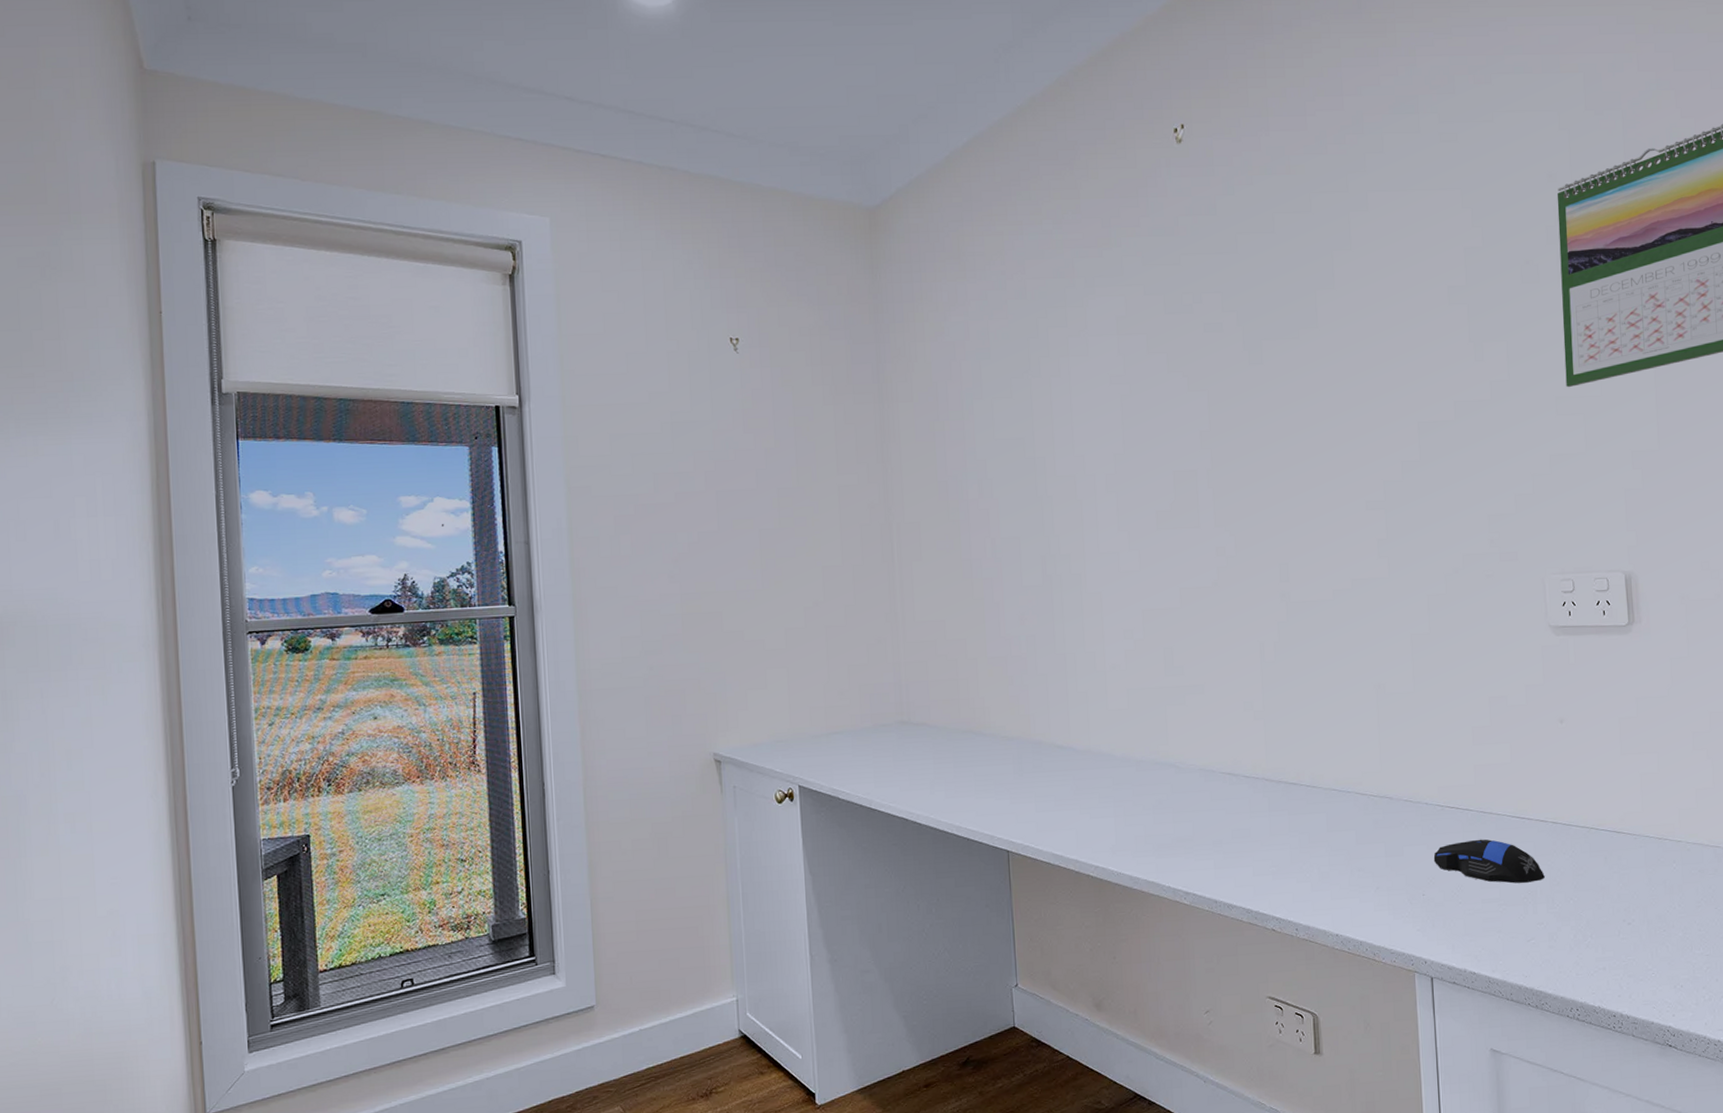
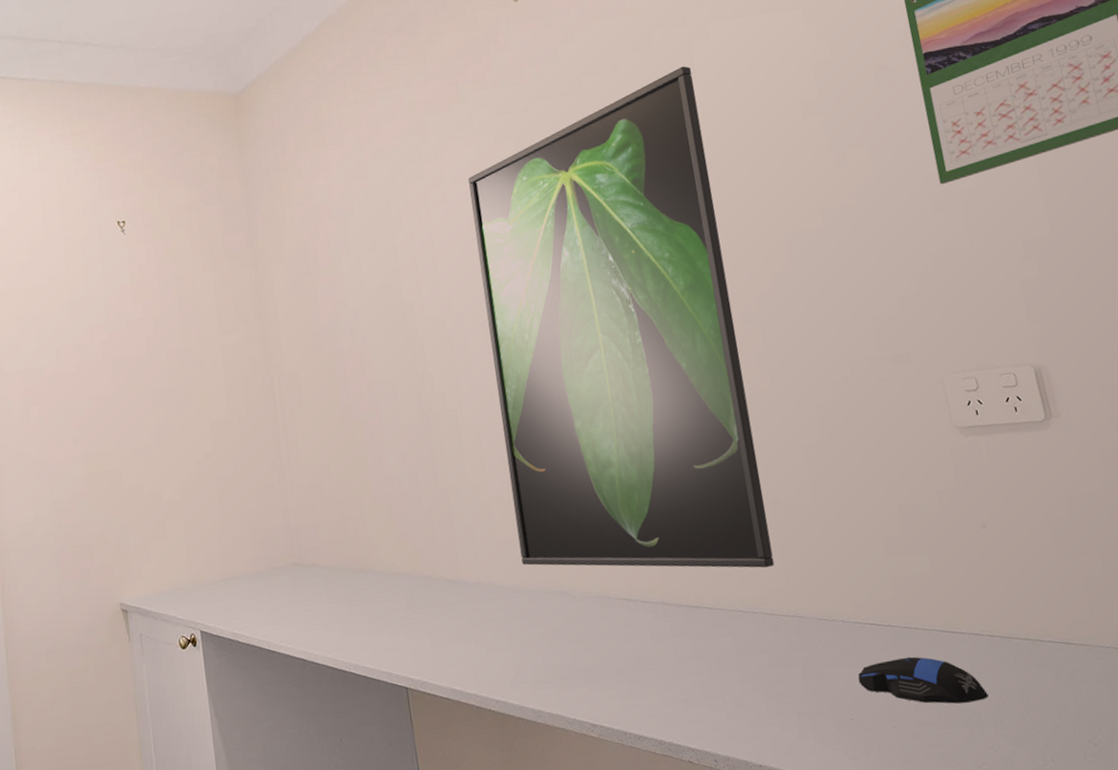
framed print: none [1113,236,1371,750] -> present [468,66,774,568]

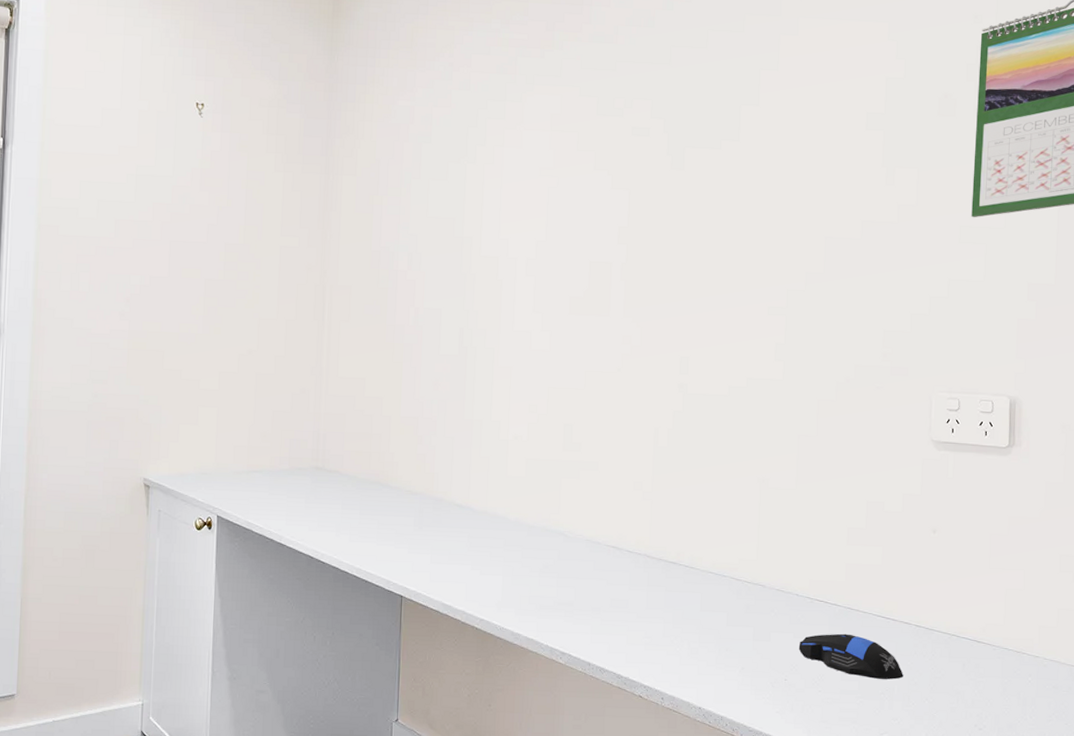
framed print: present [468,66,774,568] -> none [527,57,776,539]

